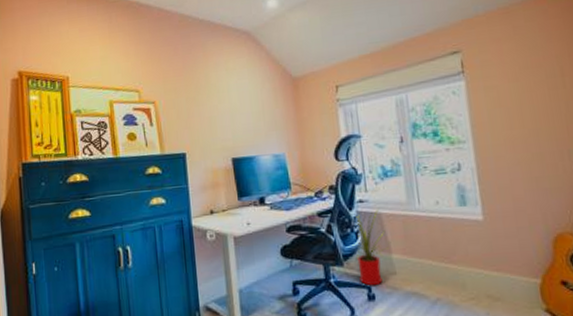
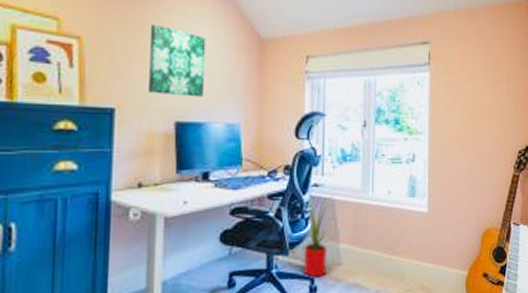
wall art: none [204,81,252,138] -> present [149,24,206,97]

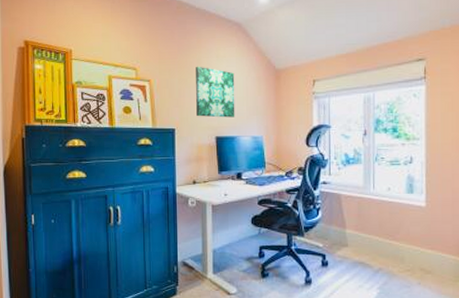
house plant: present [302,194,341,278] -> none [315,190,346,255]

